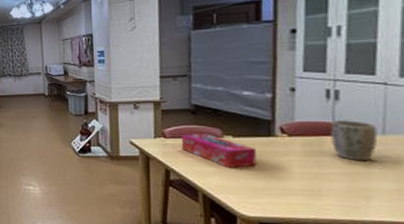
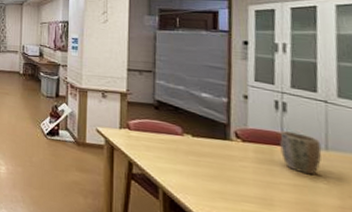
tissue box: present [181,132,257,168] -> none [144,128,214,169]

